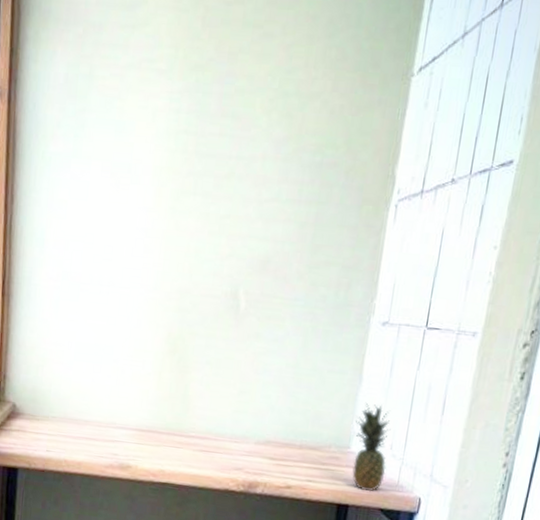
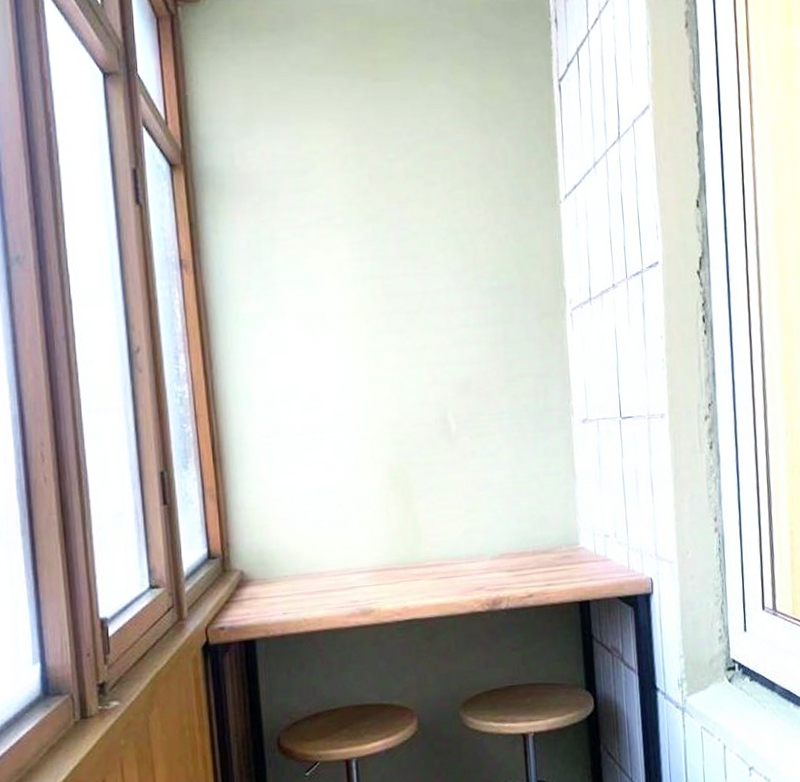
fruit: present [352,402,391,492] -> none [579,497,616,583]

